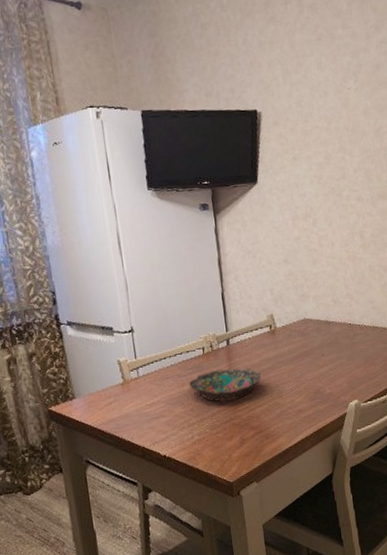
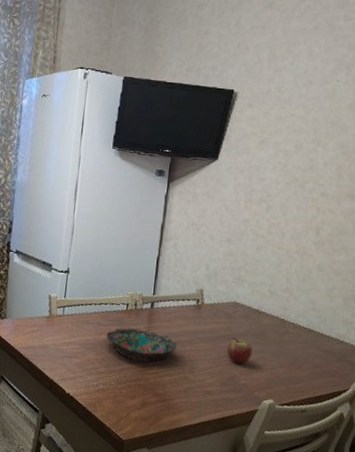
fruit: none [307,352,331,377] -> present [227,338,253,365]

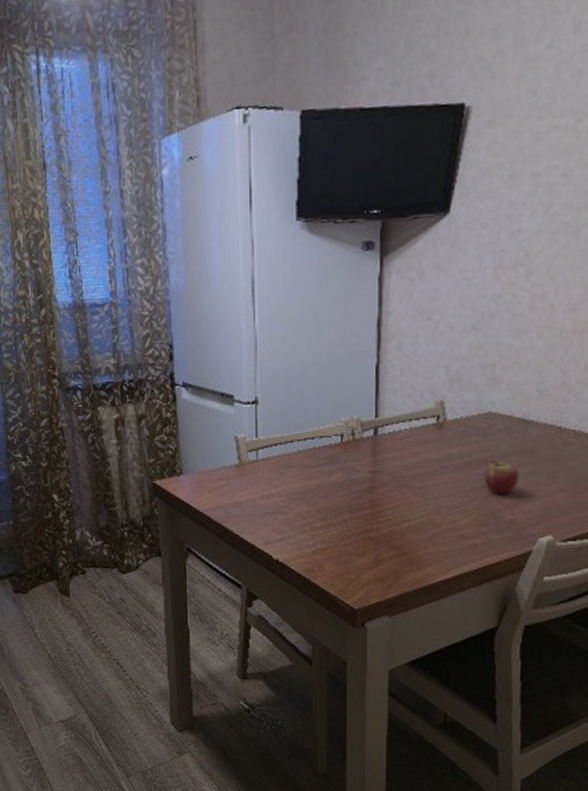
bowl: present [106,328,178,363] -> none [319,465,415,509]

